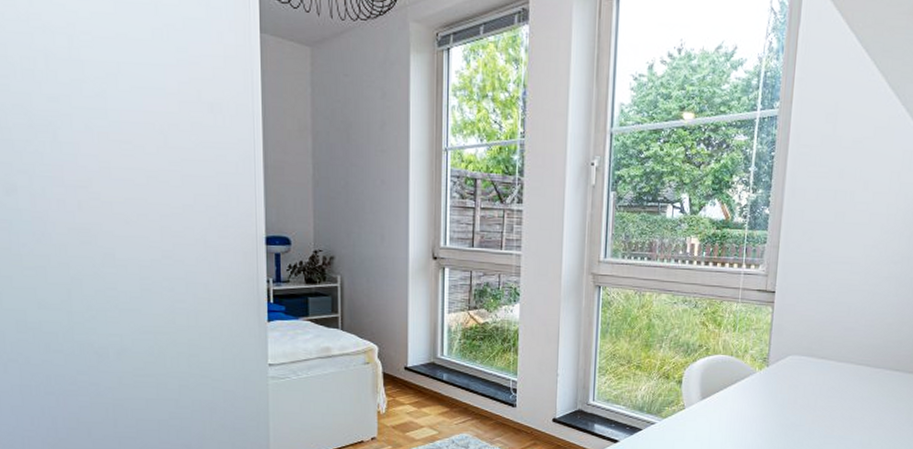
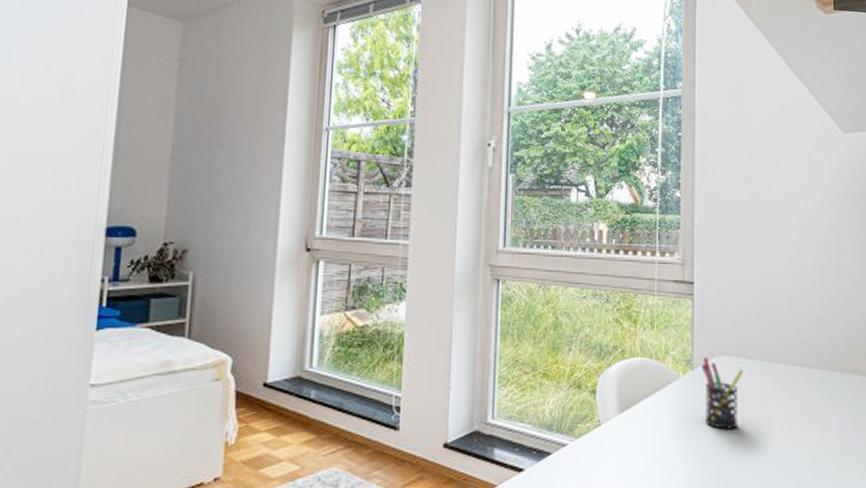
pen holder: none [776,356,814,416] -> present [701,356,744,429]

